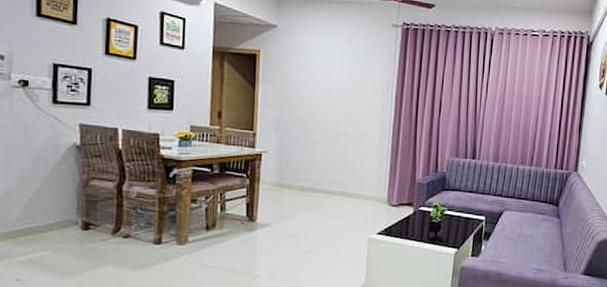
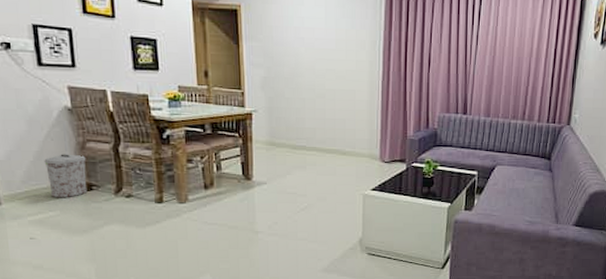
trash can: none [44,191,88,238] -> present [44,154,88,198]

